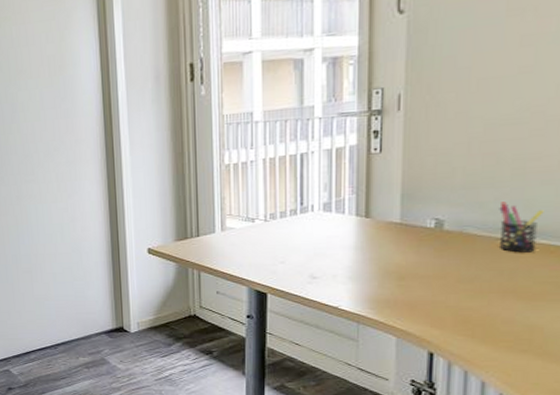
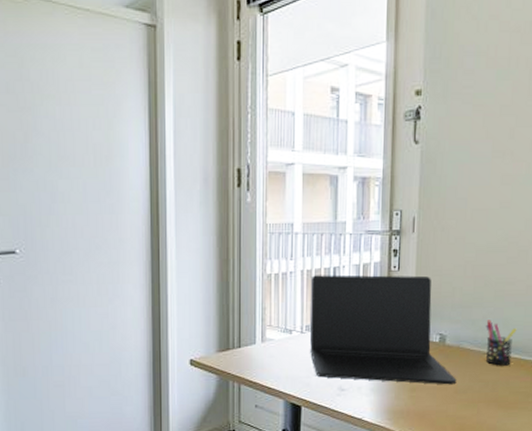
laptop: none [275,157,459,274] -> present [310,275,457,385]

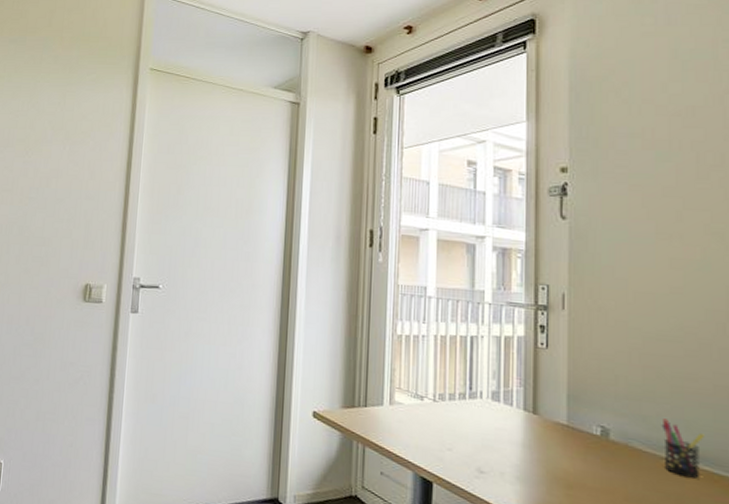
laptop: present [310,275,457,385] -> none [444,342,626,490]

